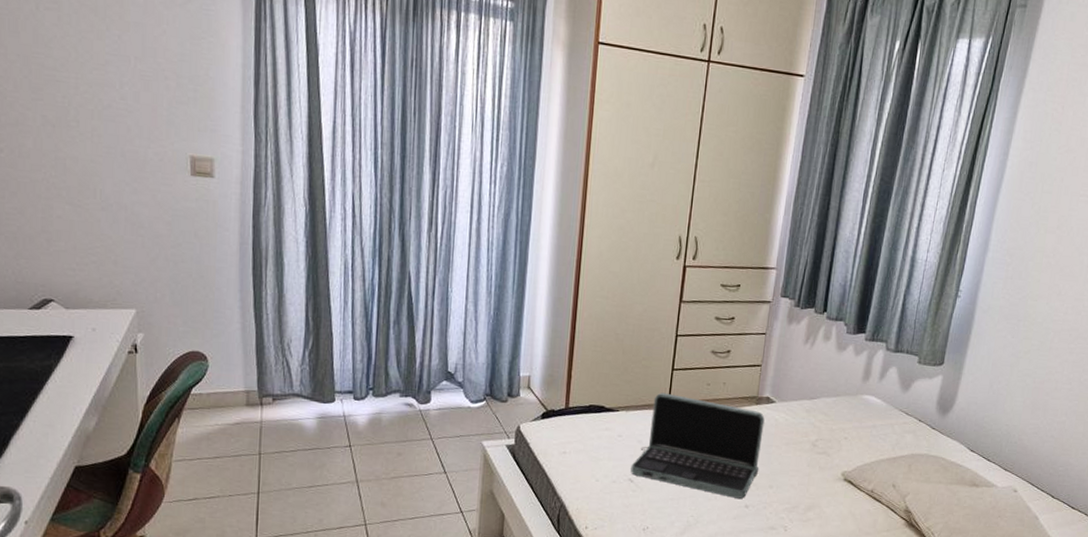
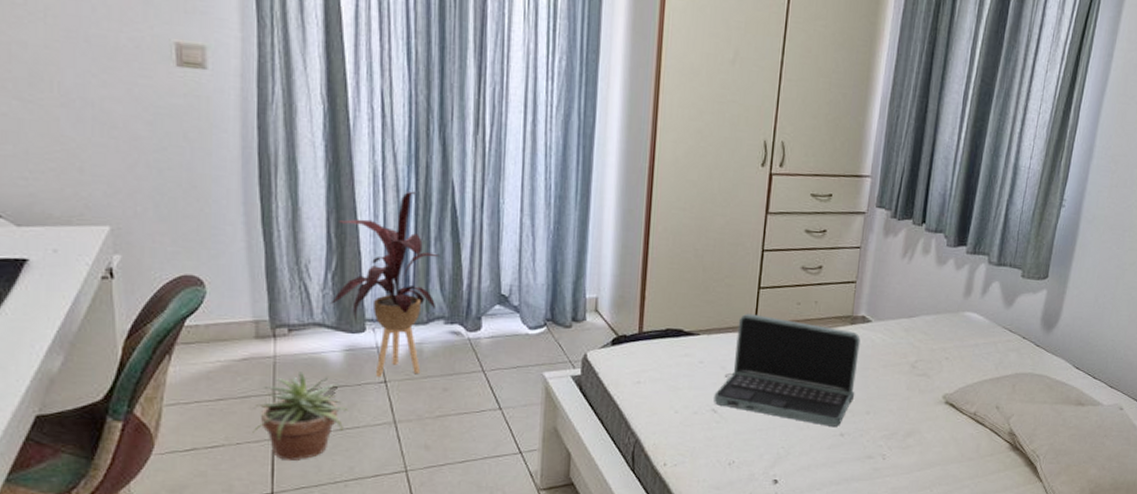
potted plant: none [242,435,320,512] -> present [252,372,349,460]
house plant: none [307,280,398,441] -> present [330,191,440,376]

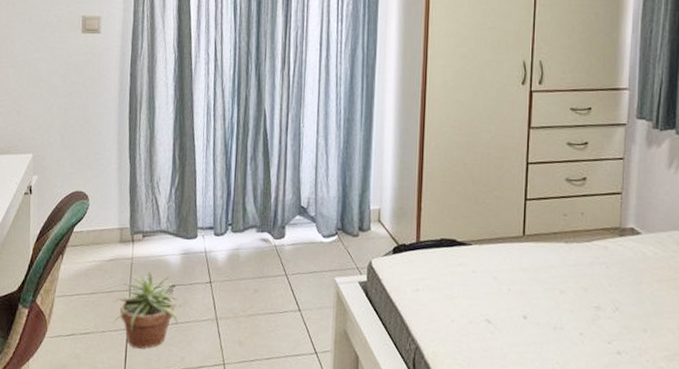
house plant: present [330,191,440,376] -> none [173,119,255,277]
laptop: present [714,313,861,426] -> none [487,224,631,344]

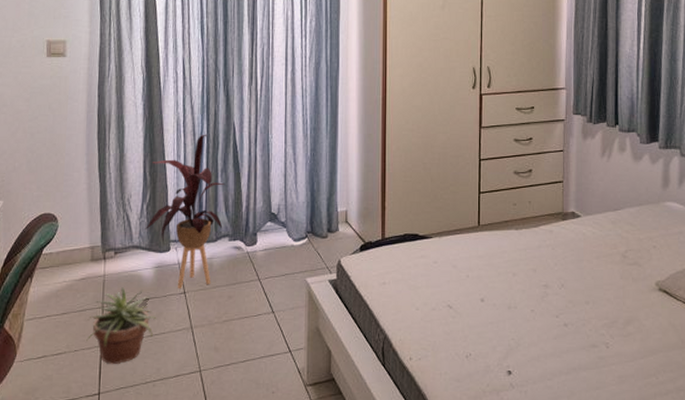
house plant: none [173,119,255,277] -> present [145,134,225,288]

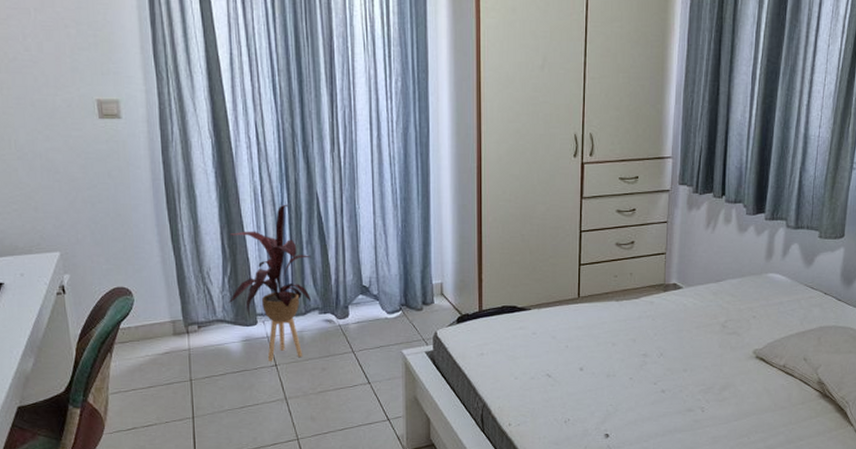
potted plant: present [86,287,157,364] -> none [177,361,249,434]

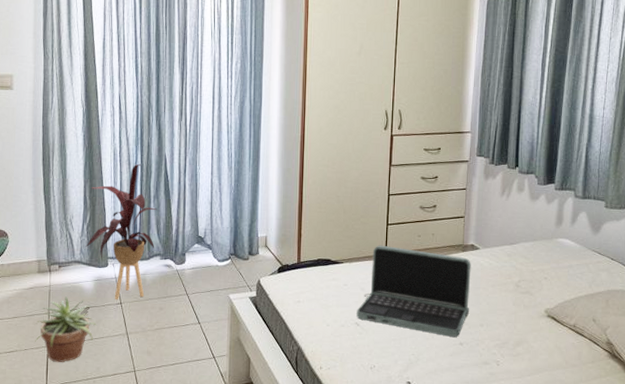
potted plant: none [177,361,249,434] -> present [35,296,97,362]
laptop: none [548,288,673,384] -> present [356,245,471,337]

